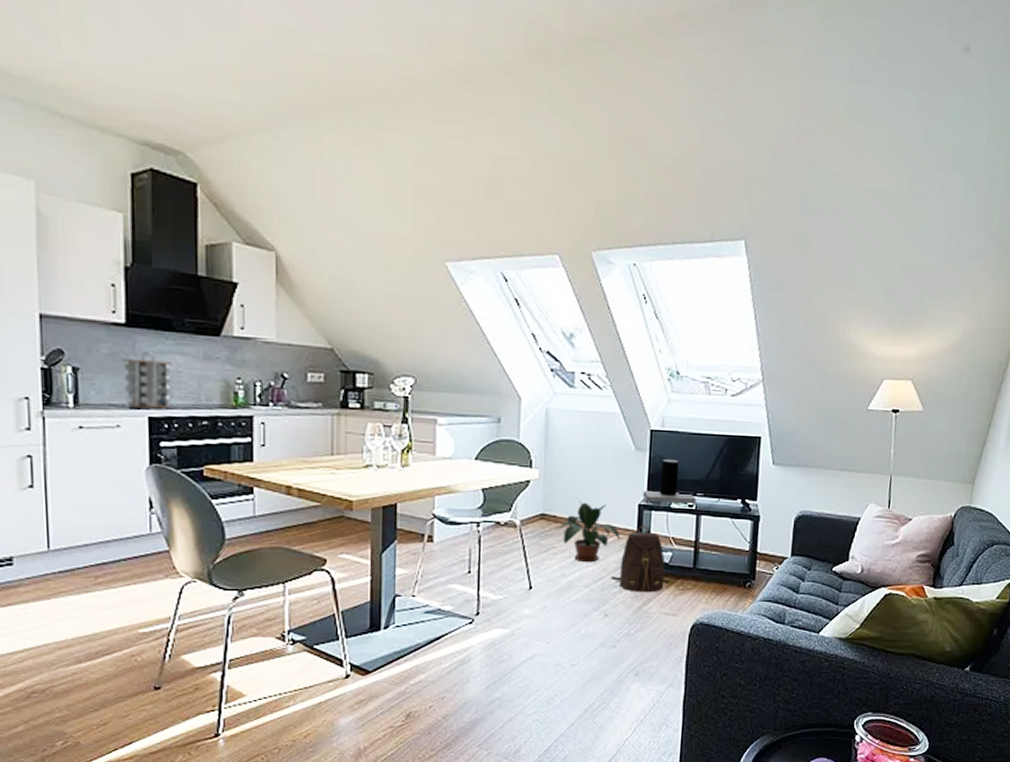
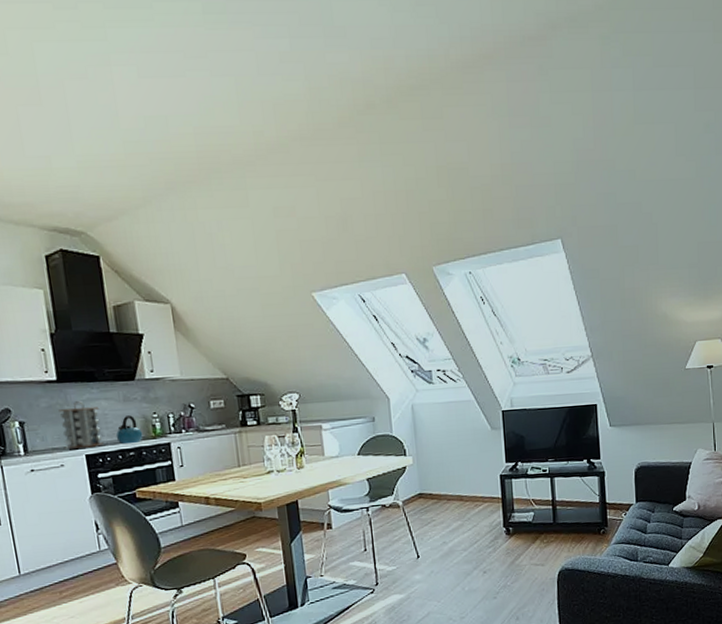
kettle: none [188,377,221,412] -> present [115,415,143,445]
potted plant: present [556,496,621,563] -> none [433,475,489,530]
backpack: present [611,526,670,593] -> none [485,492,535,550]
speaker: present [642,458,696,506] -> none [502,433,548,474]

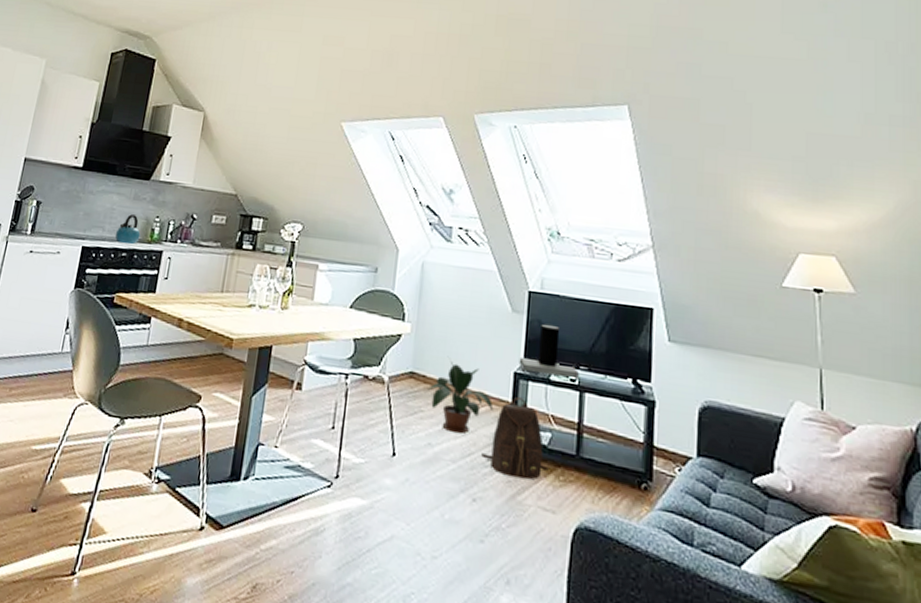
spice rack: present [58,401,104,450] -> none [65,191,110,241]
potted plant: none [433,475,489,530] -> present [424,356,494,434]
backpack: none [485,492,535,550] -> present [481,397,549,480]
speaker: none [502,433,548,474] -> present [518,324,579,381]

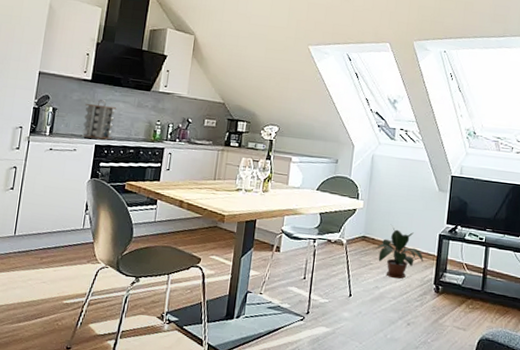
spice rack: none [65,191,110,241] -> present [80,100,117,140]
kettle: present [115,214,141,245] -> none [123,119,145,144]
backpack: present [481,397,549,480] -> none [414,252,462,309]
speaker: present [518,324,579,381] -> none [442,199,486,239]

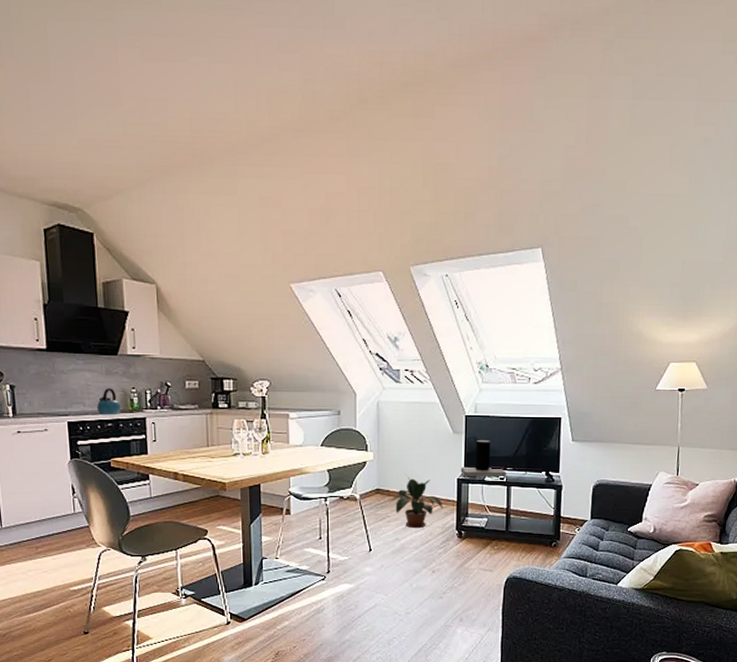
spice rack: present [80,100,117,140] -> none [46,371,85,416]
kettle: none [123,119,145,144] -> present [96,388,121,416]
speaker: none [442,199,486,239] -> present [460,439,506,479]

